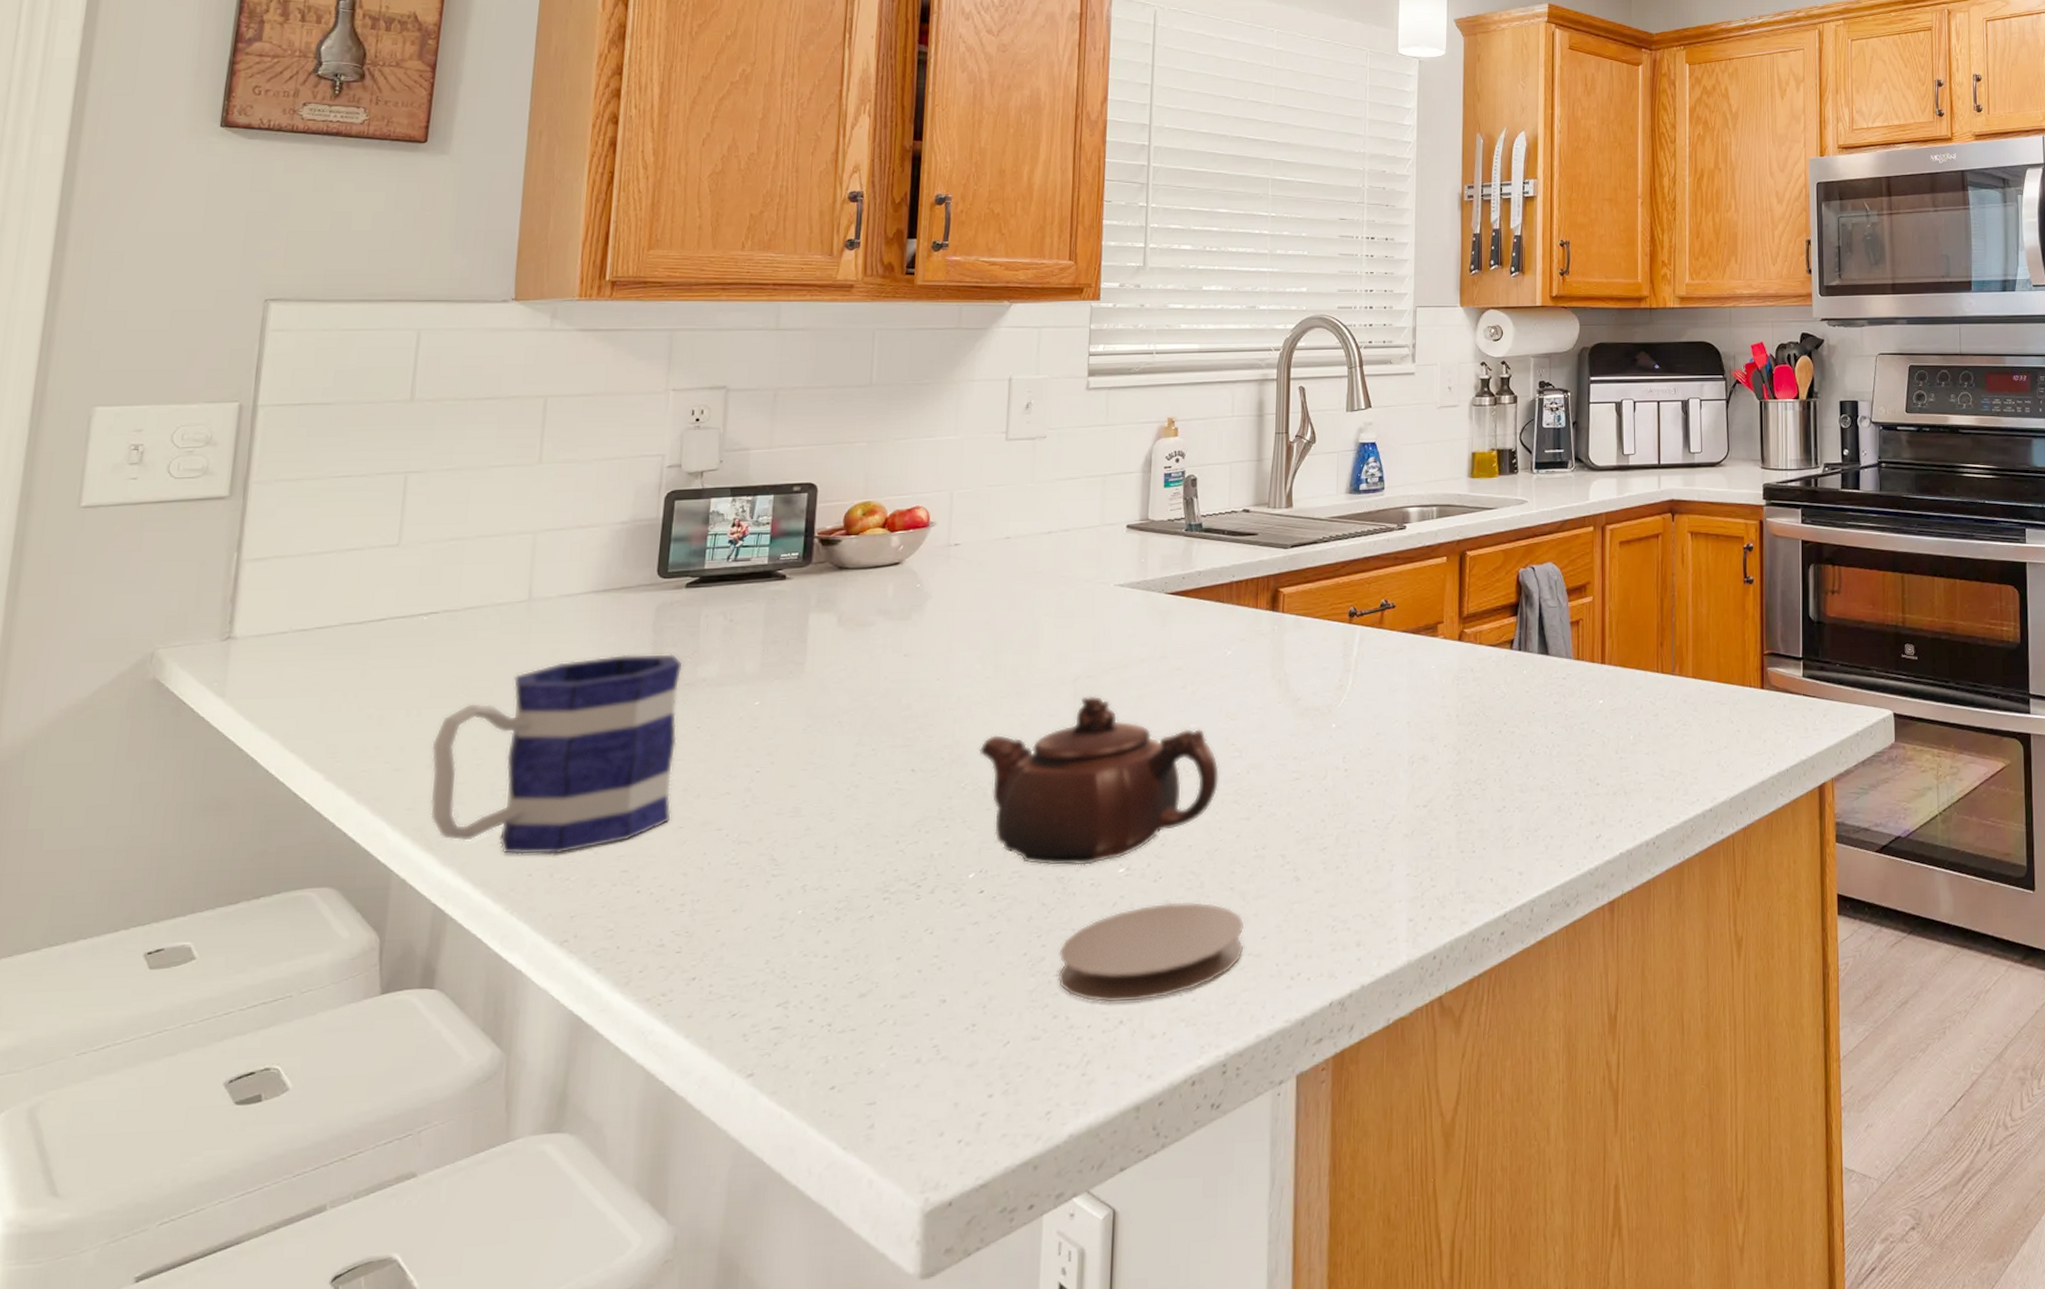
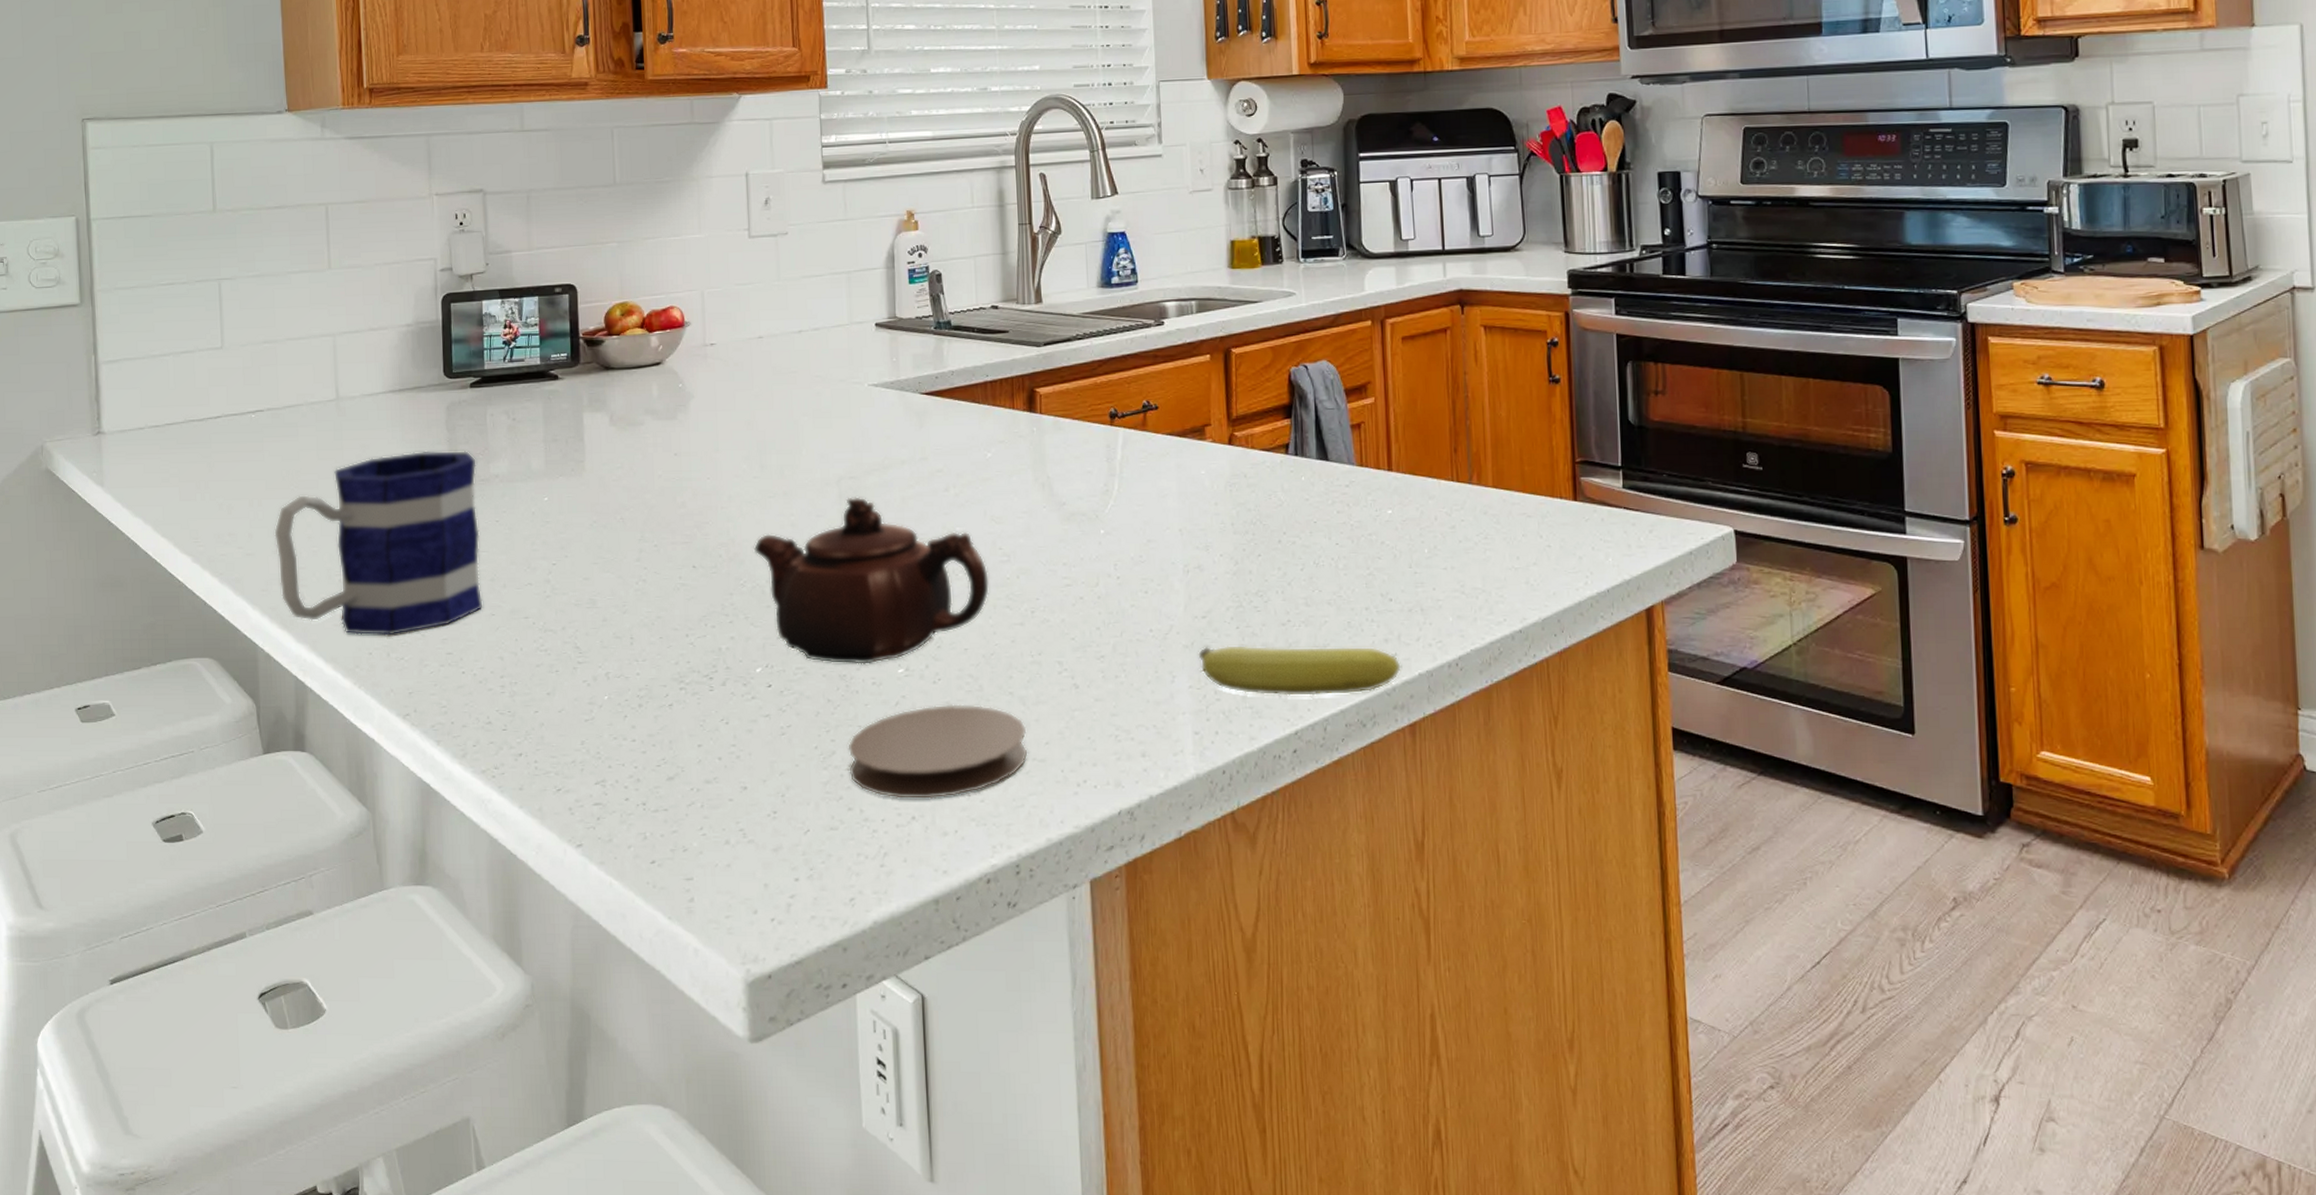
fruit: none [1417,829,1604,880] -> present [1198,645,1401,696]

